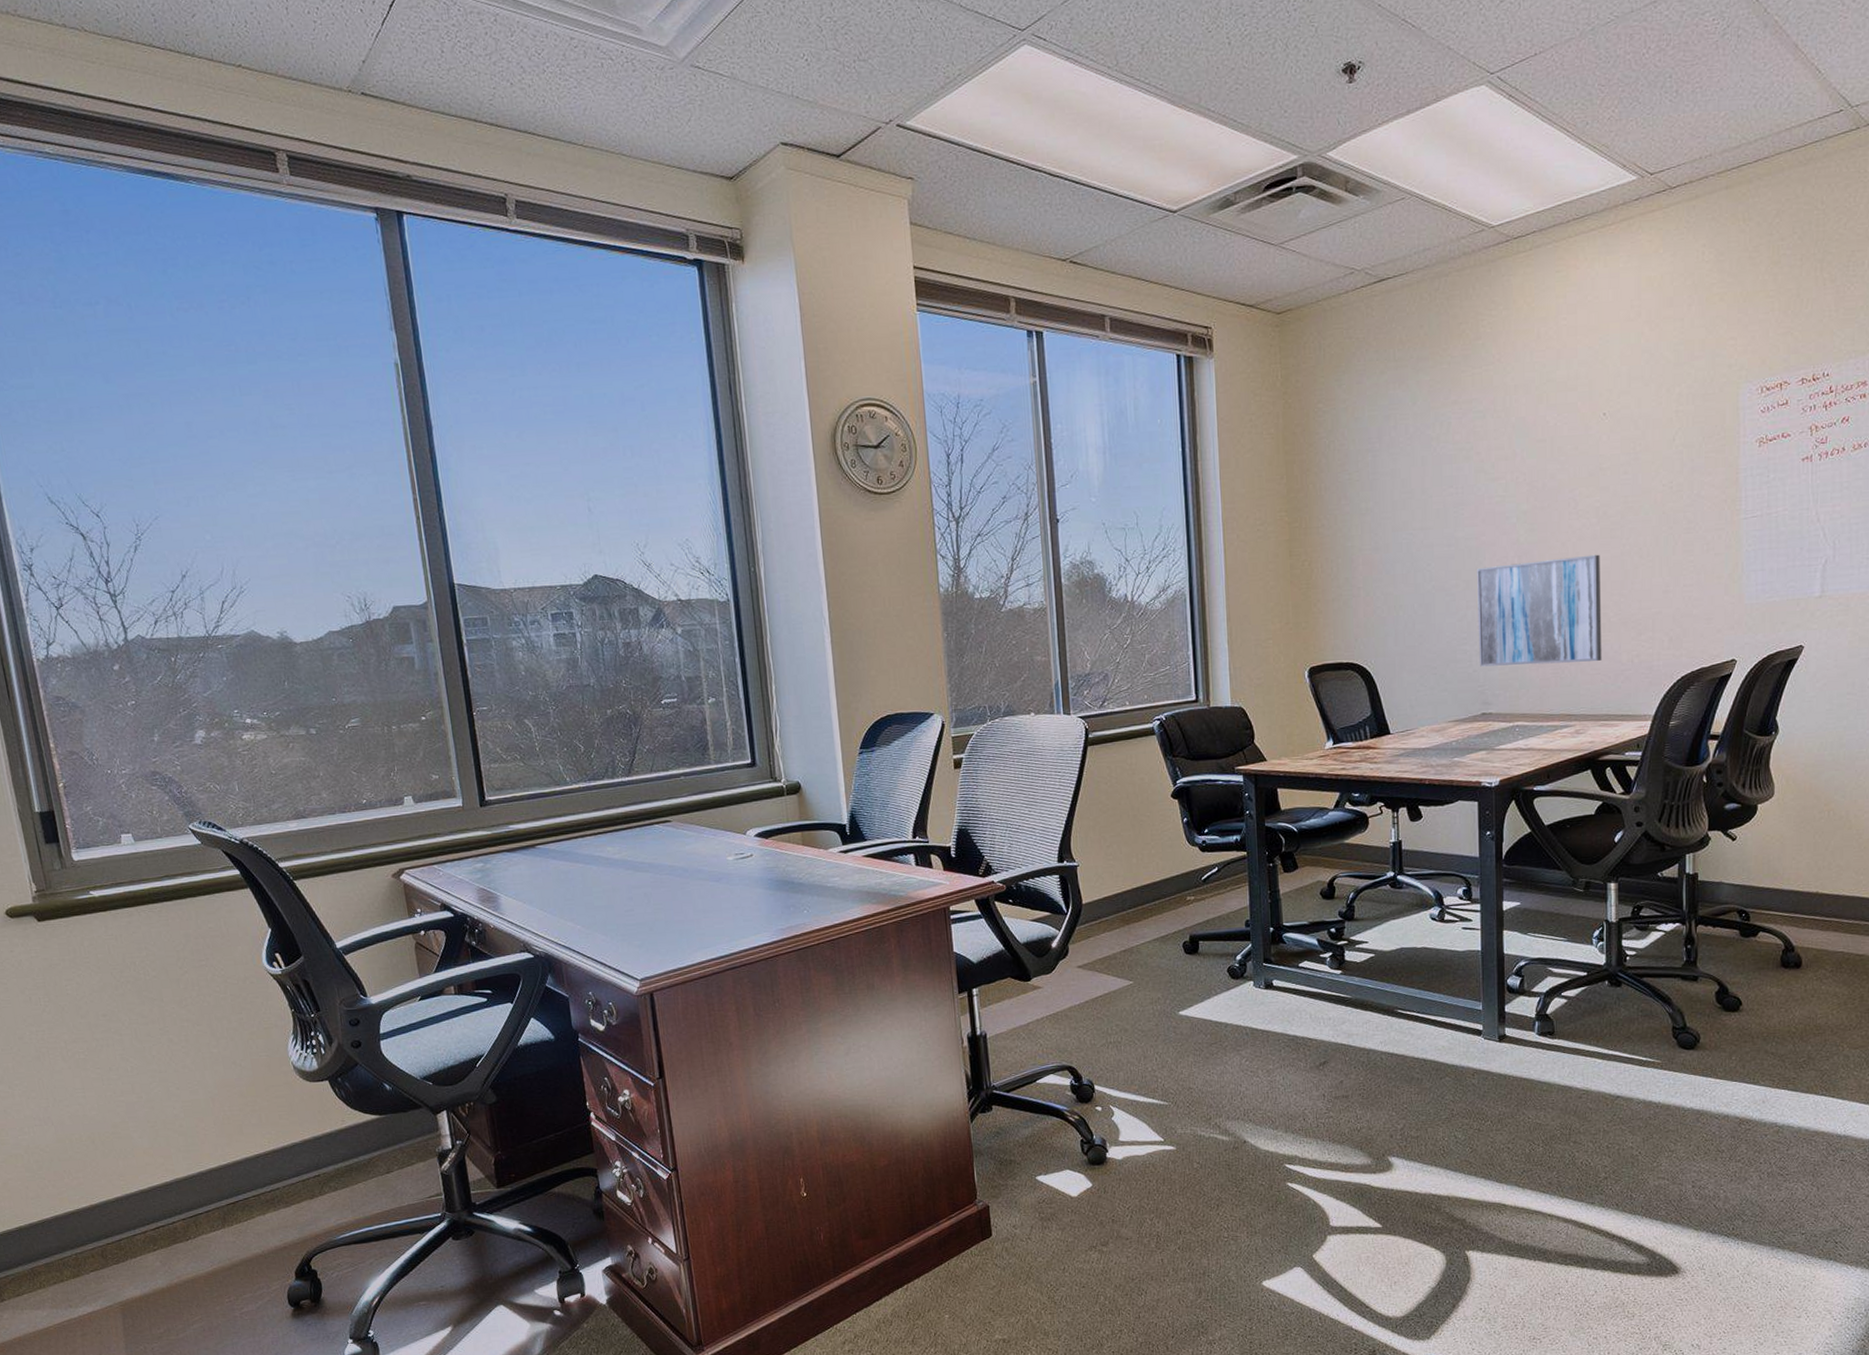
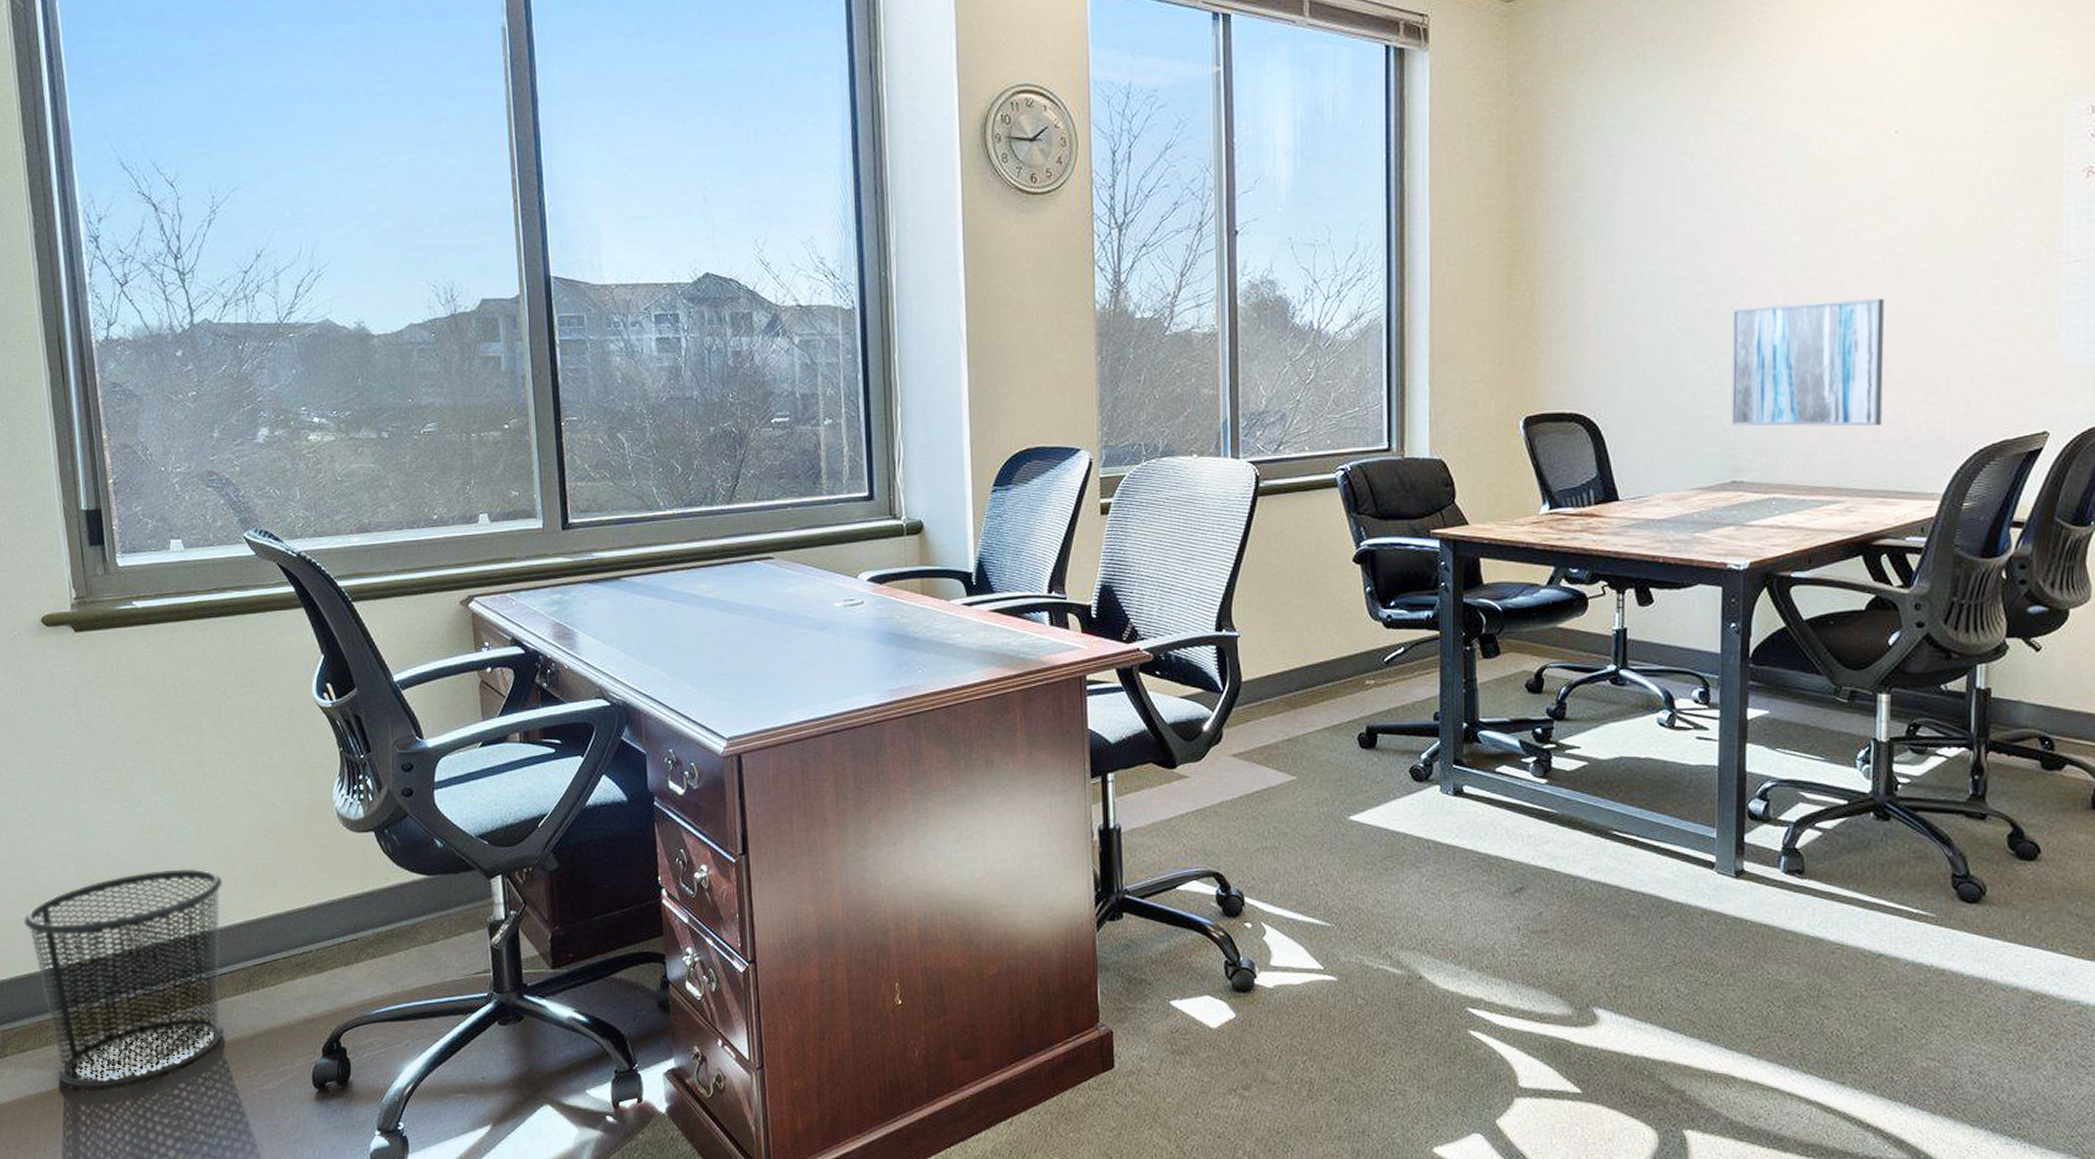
waste bin: none [10,1124,204,1323] -> present [24,868,224,1088]

